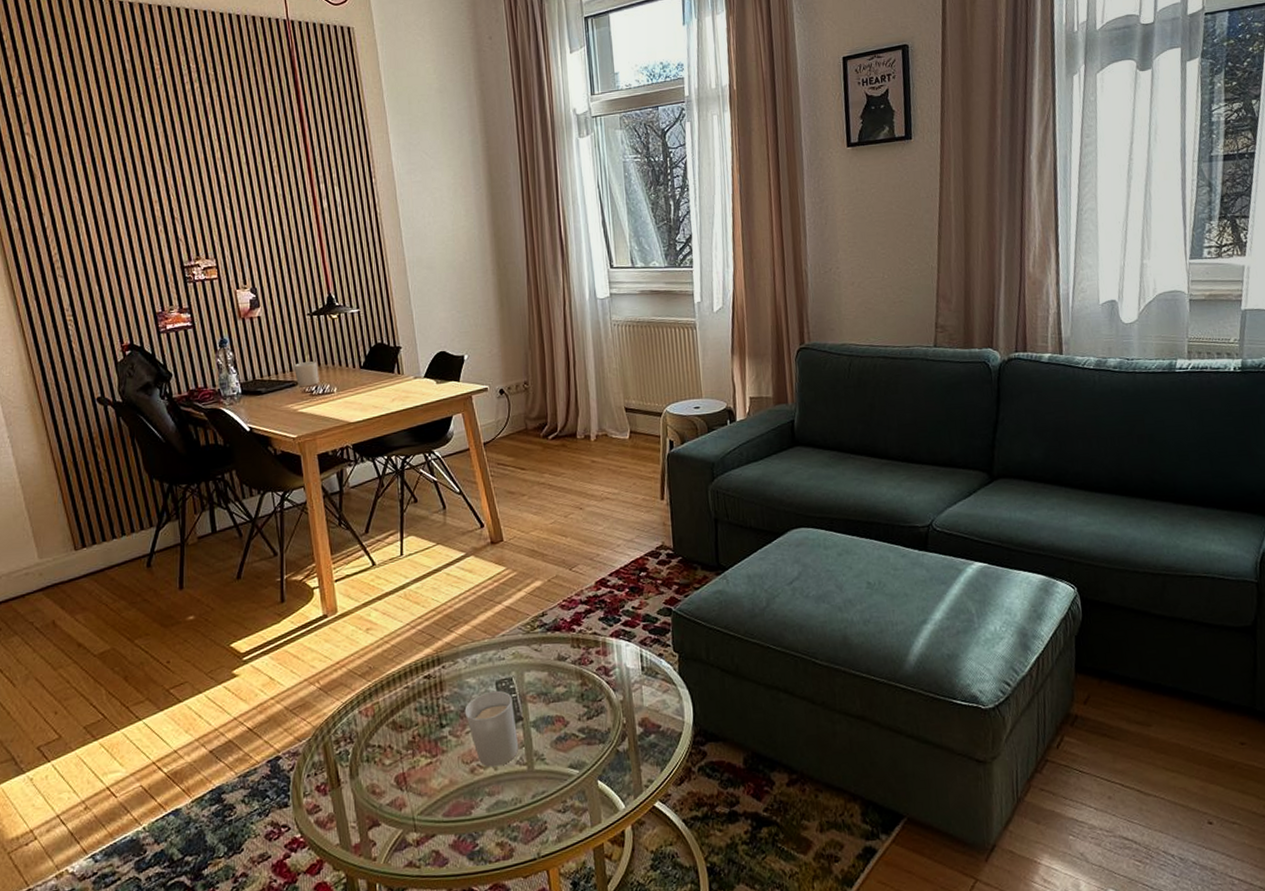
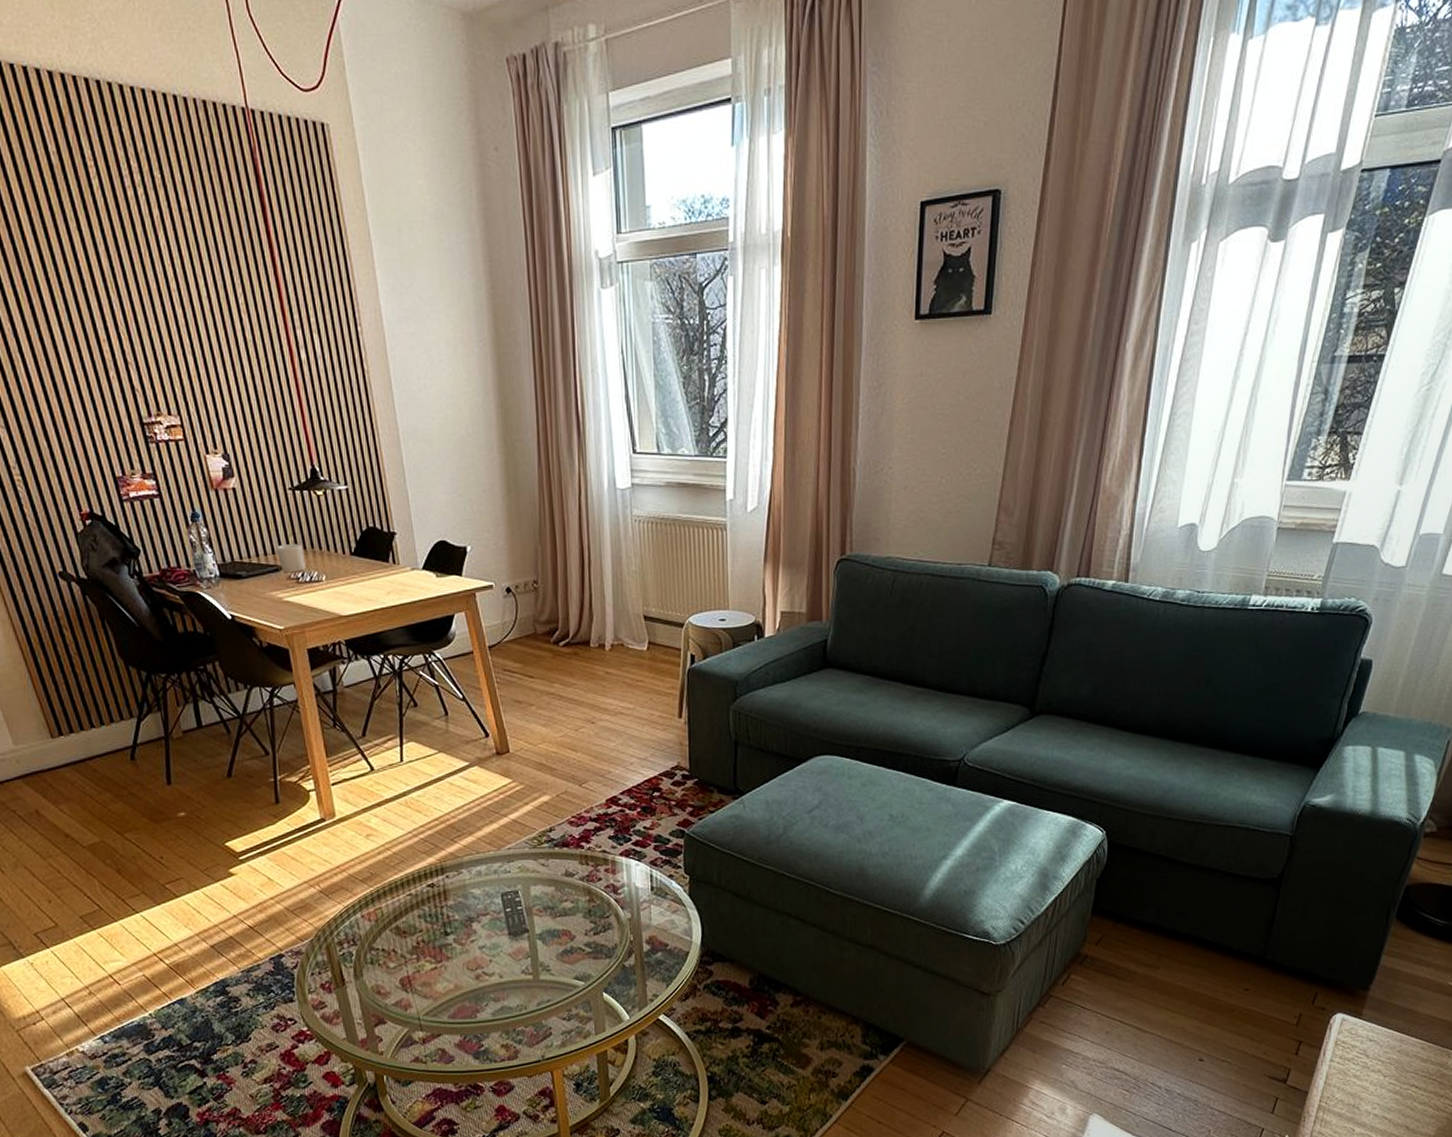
candle holder: present [464,690,519,767] -> none [469,902,525,975]

